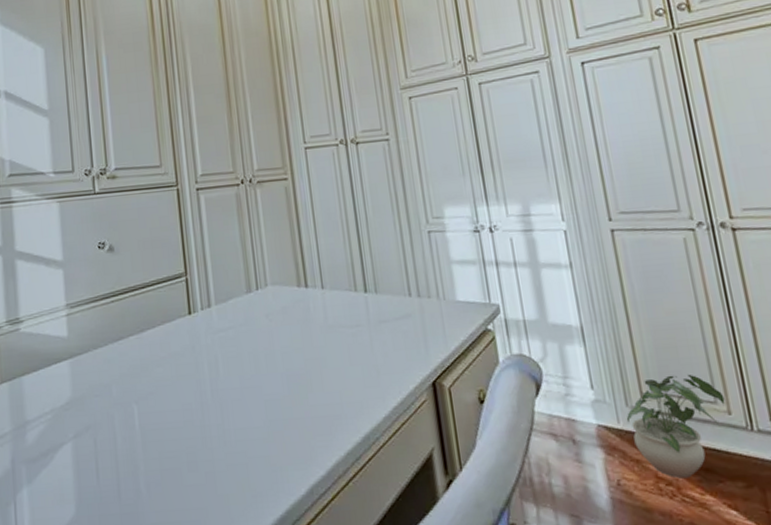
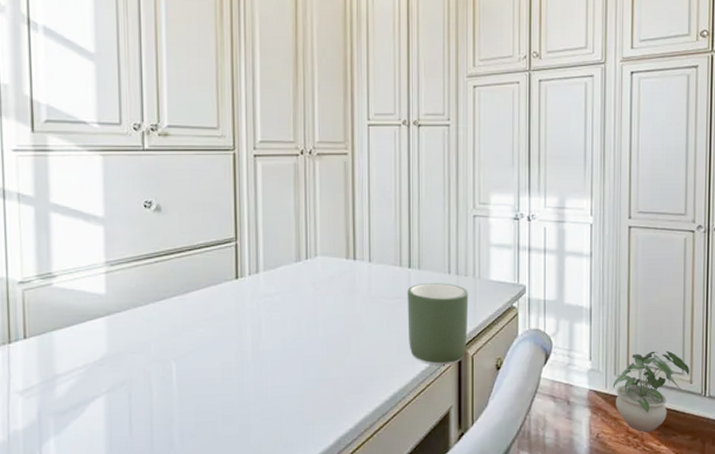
mug: none [366,307,441,400] -> present [407,283,469,365]

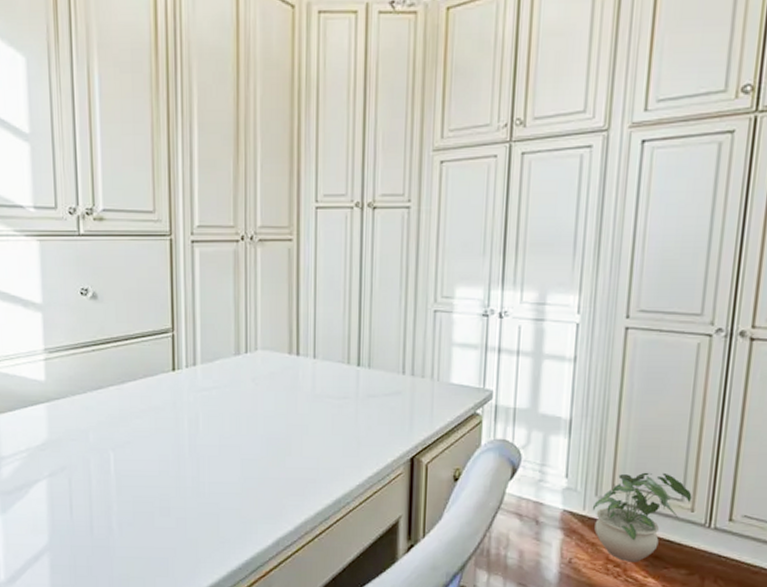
mug: present [407,283,469,365] -> none [354,384,425,472]

